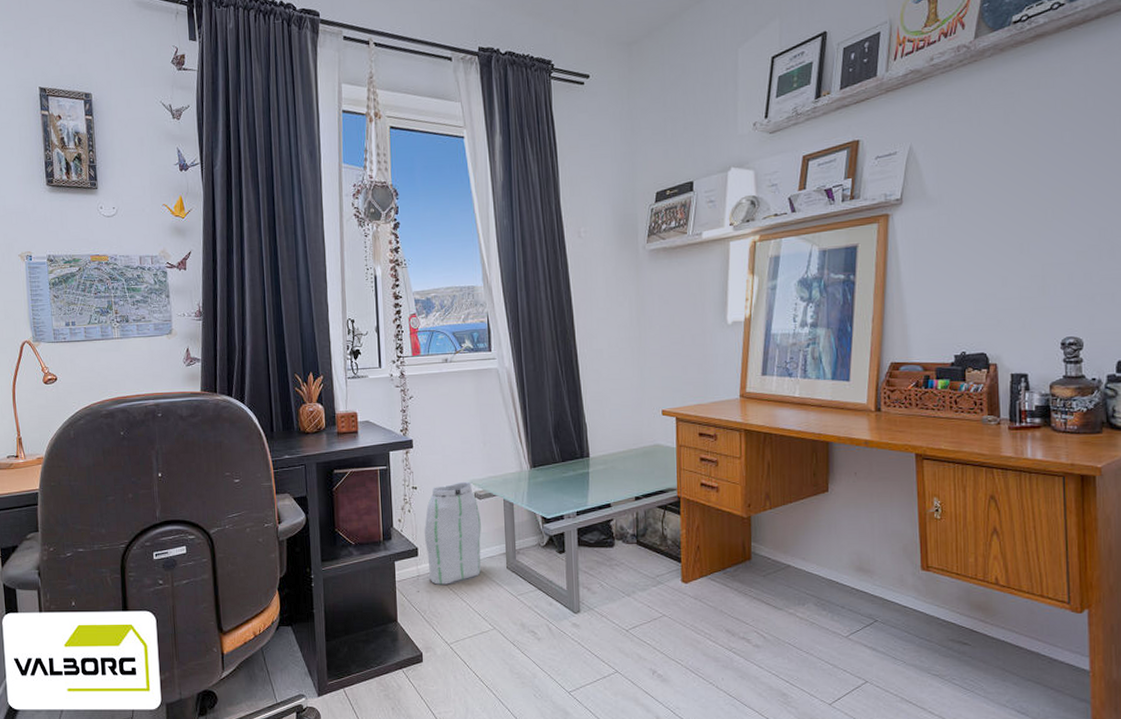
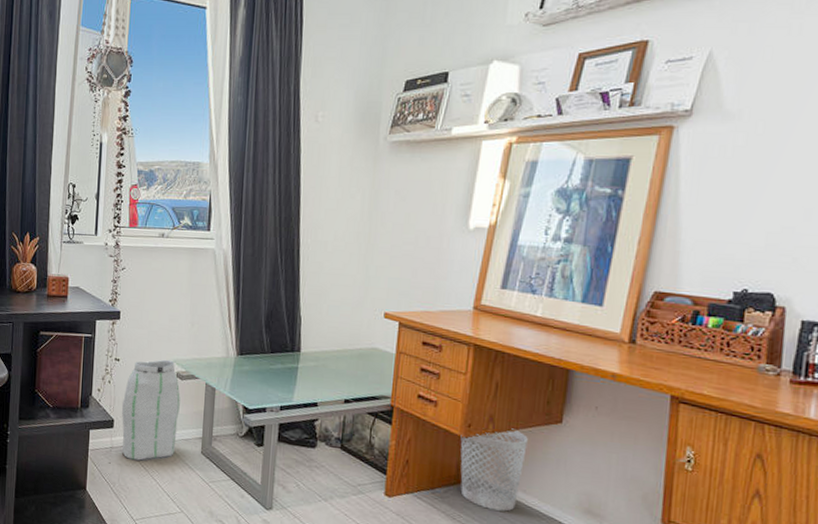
wastebasket: none [743,502,801,580] -> present [460,428,528,512]

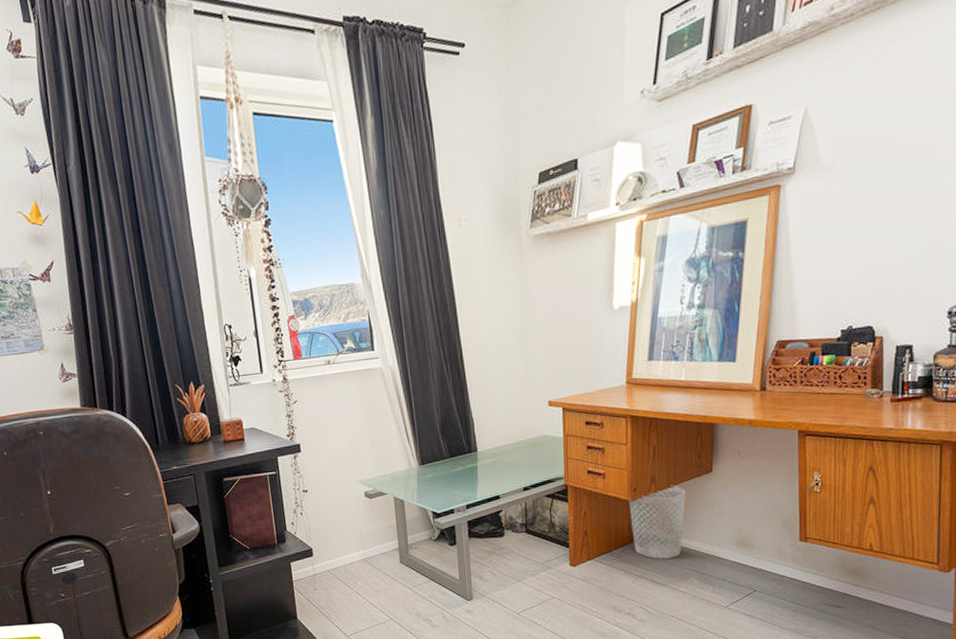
skirt: present [122,359,181,461] -> none [317,482,375,582]

